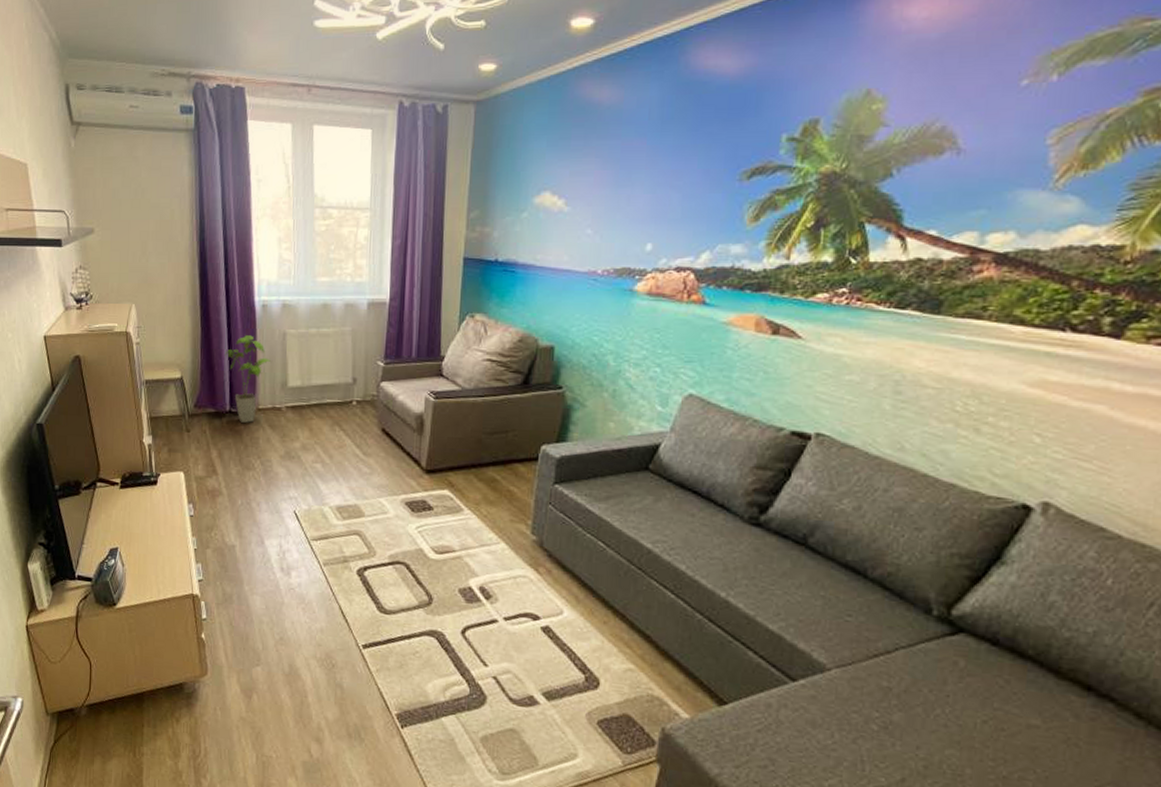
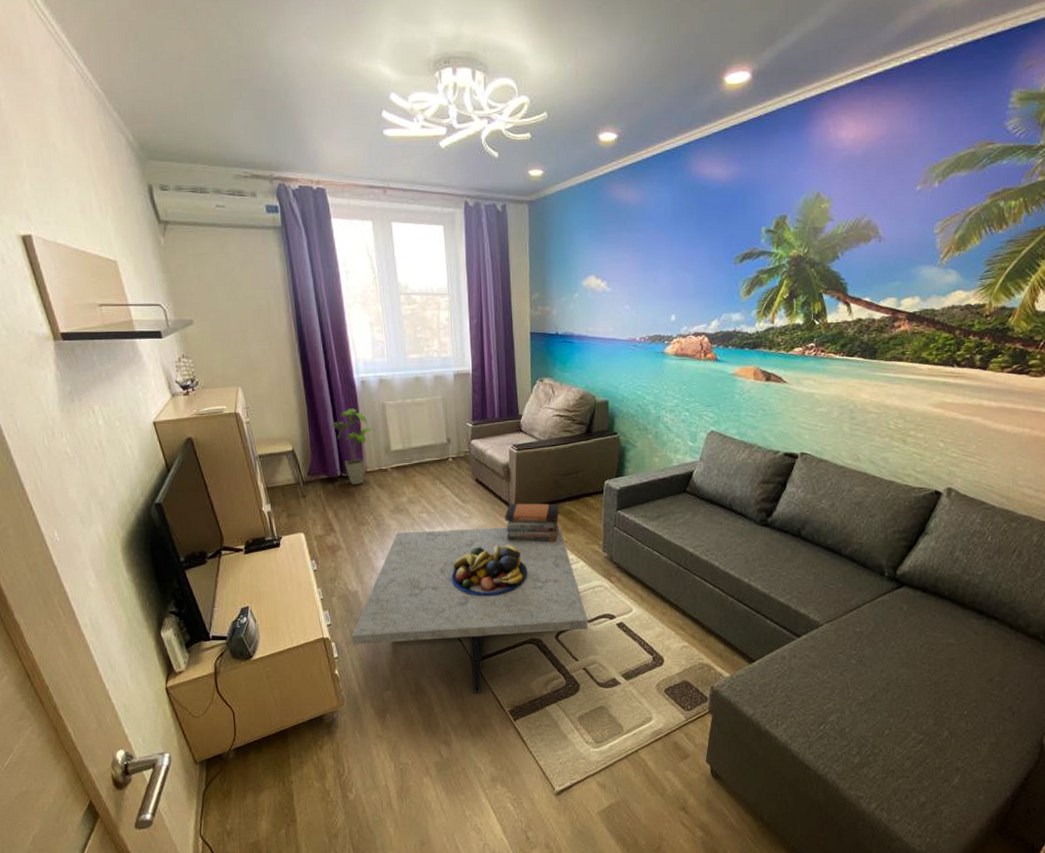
coffee table: none [223,483,504,687] -> present [352,525,588,693]
fruit bowl: none [342,509,435,571] -> present [451,544,528,596]
book stack: none [412,462,480,515] -> present [505,503,560,542]

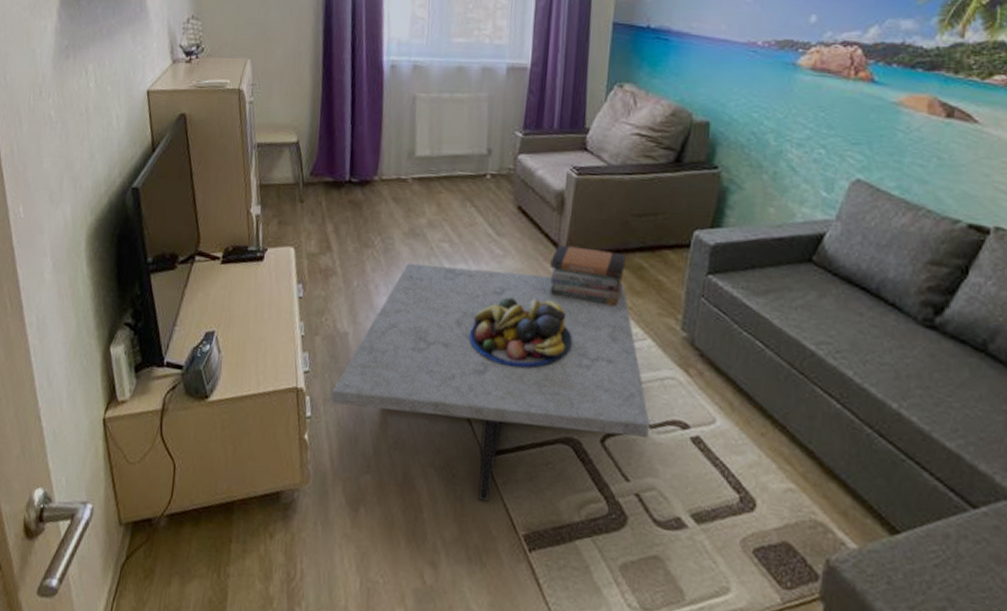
house plant: present [331,408,373,485] -> none [347,98,398,195]

